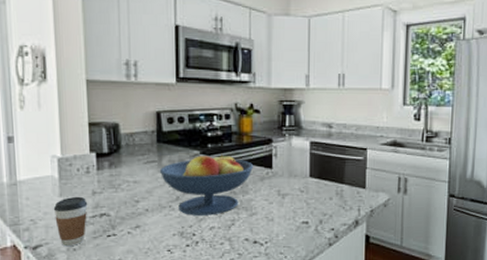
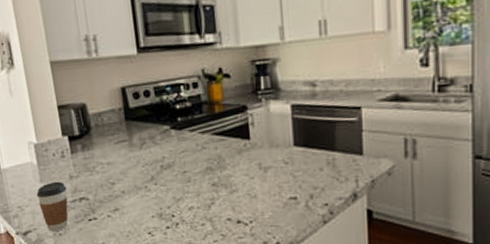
fruit bowl: present [159,153,254,215] -> none [131,126,229,196]

